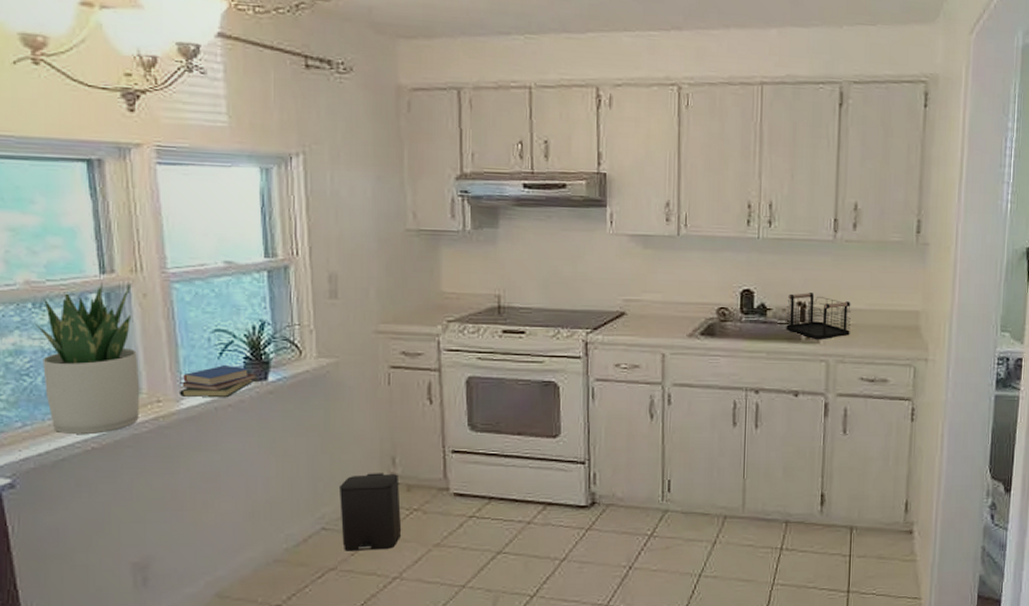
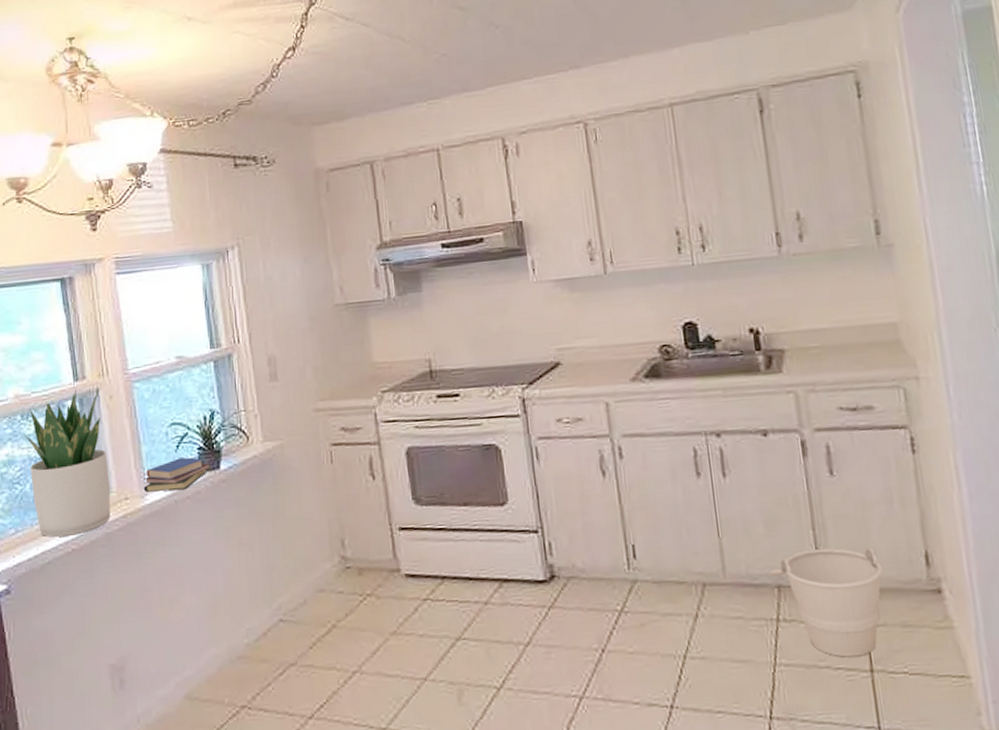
pedal bin: present [338,473,402,551] -> none [292,557,357,644]
bucket: none [781,493,872,581] -> present [769,547,884,658]
dish rack: present [786,293,851,339] -> none [736,317,817,368]

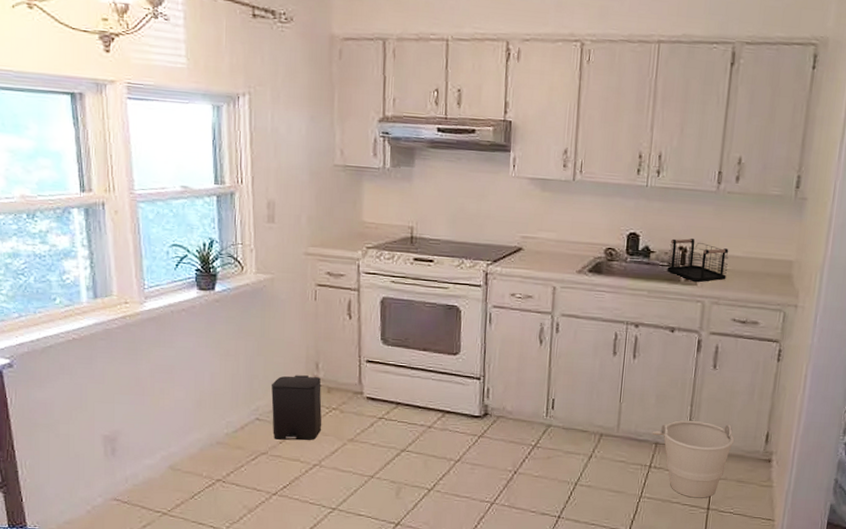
planter: present [24,387,111,538] -> none [29,199,112,327]
book: present [143,457,211,493] -> none [142,275,207,302]
pedal bin: none [292,557,357,644] -> present [271,375,322,441]
dish rack: none [736,317,817,368] -> present [667,238,729,282]

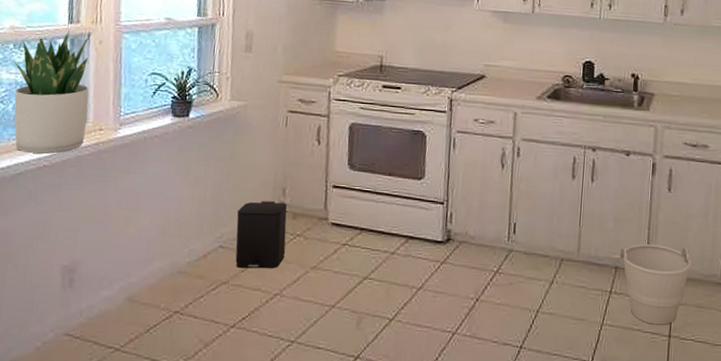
planter: none [29,199,112,327] -> present [14,30,92,154]
dish rack: present [667,238,729,282] -> none [621,66,678,107]

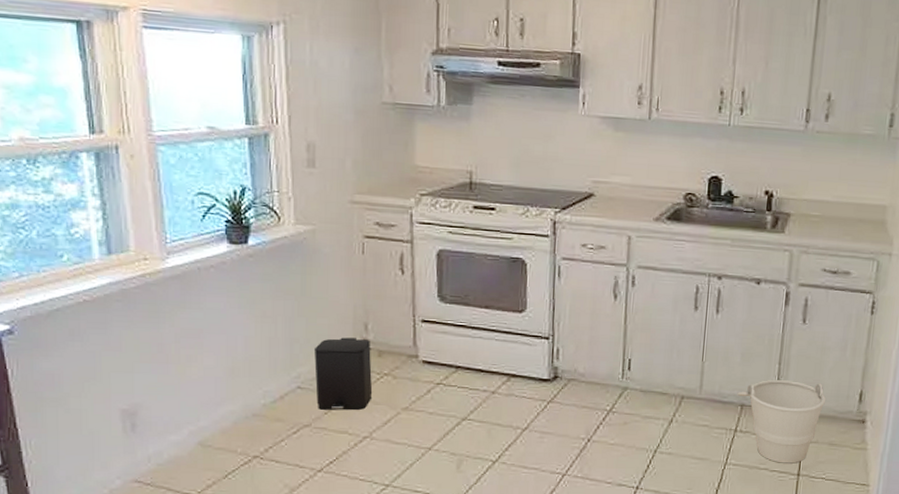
planter: present [14,30,92,154] -> none [30,142,128,288]

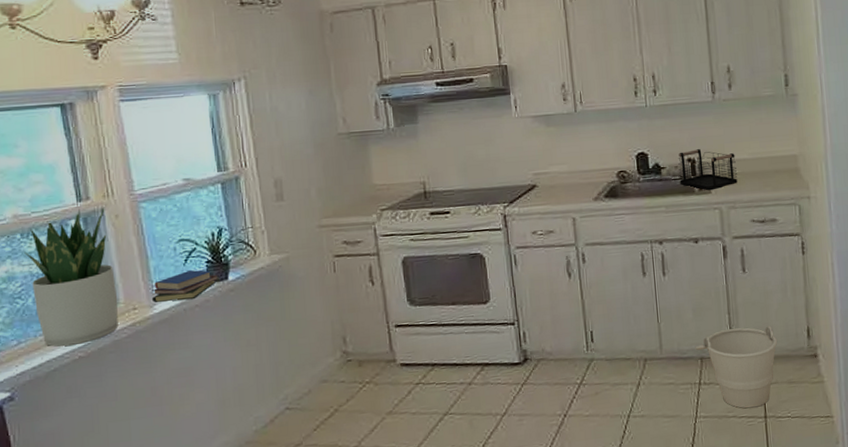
planter: none [30,142,128,288] -> present [24,207,119,348]
book: none [164,227,238,258] -> present [151,270,219,303]
pedal bin: present [313,337,373,411] -> none [298,352,357,427]
dish rack: none [752,182,819,229] -> present [678,149,738,190]

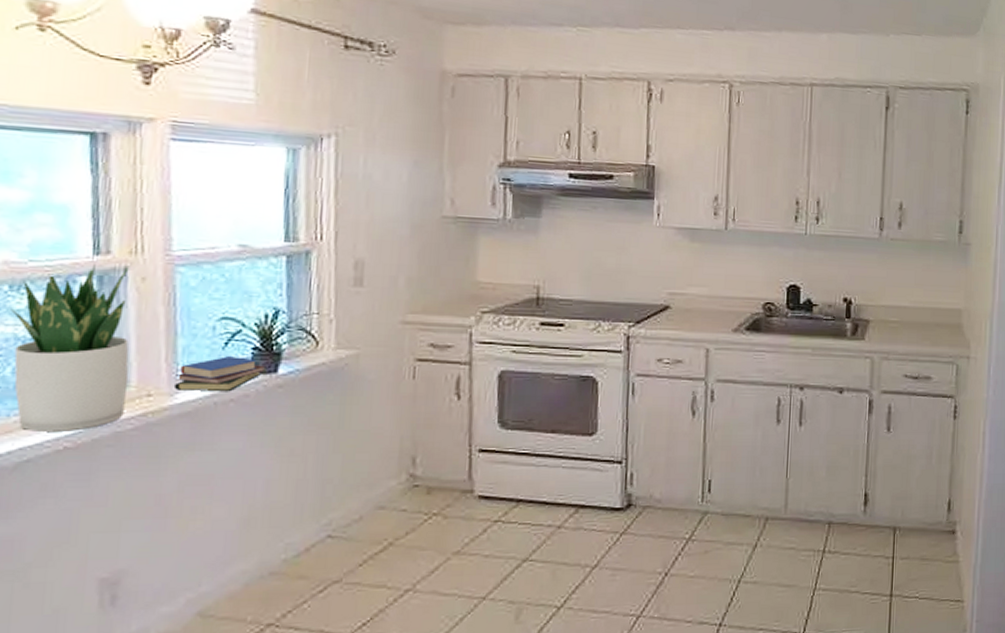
dish rack: present [678,149,738,190] -> none [832,289,896,336]
bucket: present [695,326,778,409] -> none [824,492,915,584]

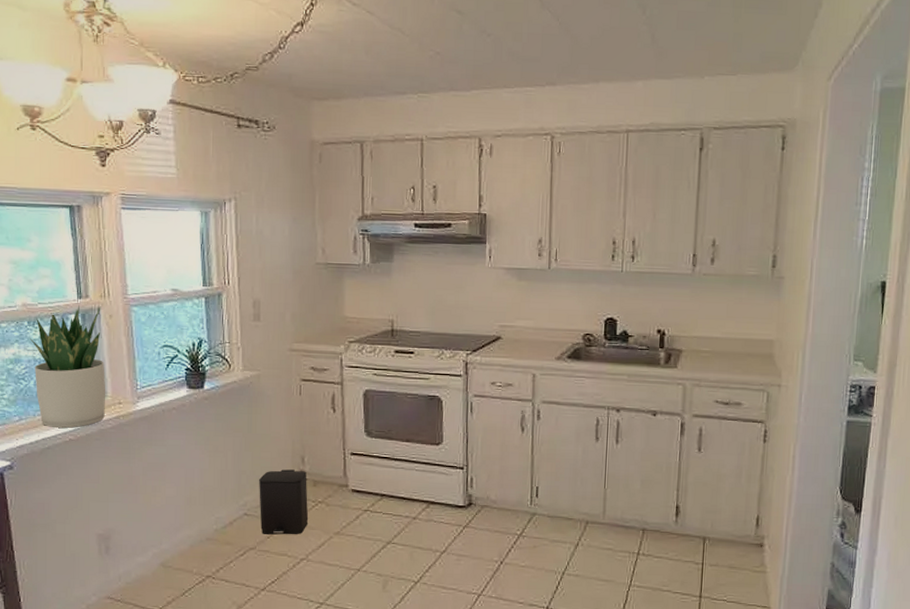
book: present [173,356,266,392] -> none [135,375,196,401]
pedal bin: none [349,474,419,561] -> present [258,469,309,535]

